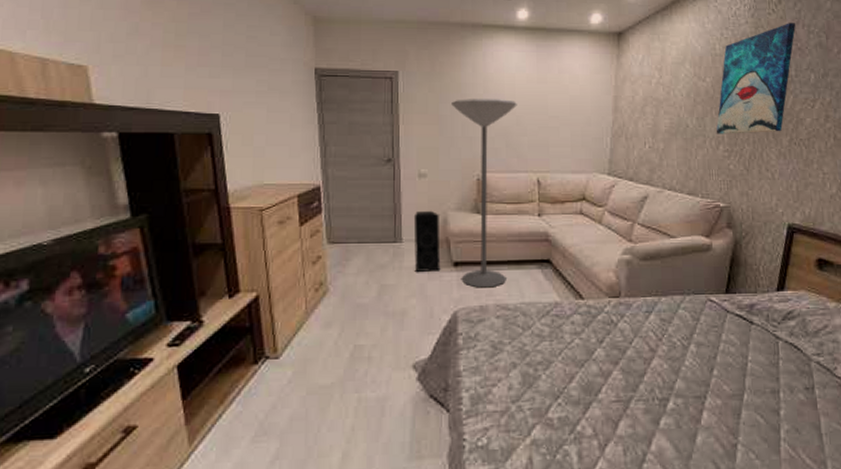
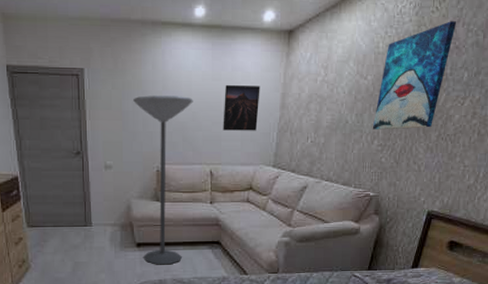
speaker: present [413,210,441,273] -> none [101,198,126,253]
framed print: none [550,88,590,136] -> present [223,85,260,131]

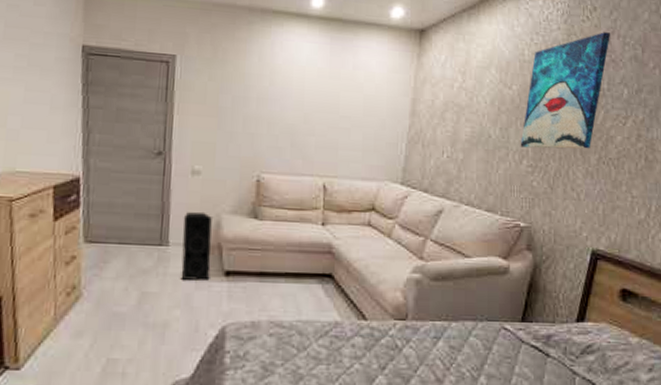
speaker: none [101,198,126,253] -> present [181,211,212,281]
floor lamp: present [133,95,193,265] -> none [232,90,306,302]
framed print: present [223,85,260,131] -> none [340,85,387,140]

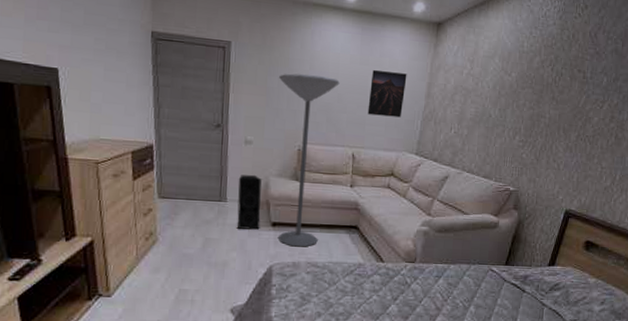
floor lamp: none [232,90,306,302] -> present [277,73,340,247]
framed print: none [340,85,387,140] -> present [367,70,407,118]
wall art: present [520,32,611,149] -> none [514,27,598,128]

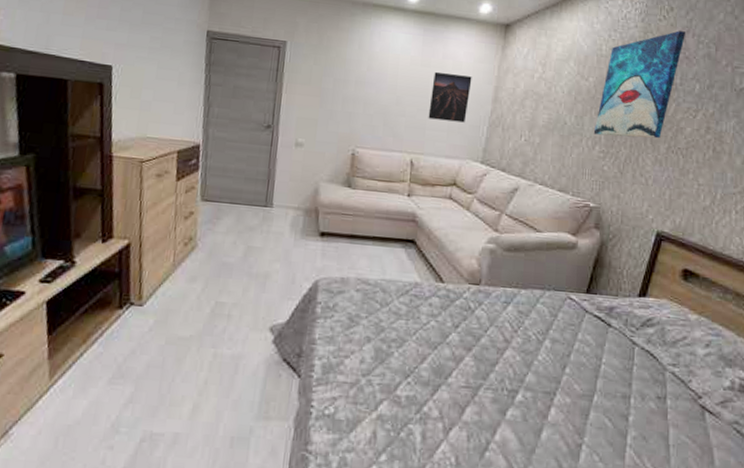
speaker: present [237,174,262,230] -> none [282,179,311,240]
floor lamp: present [277,73,340,247] -> none [325,74,399,261]
wall art: none [514,27,598,128] -> present [593,30,686,139]

